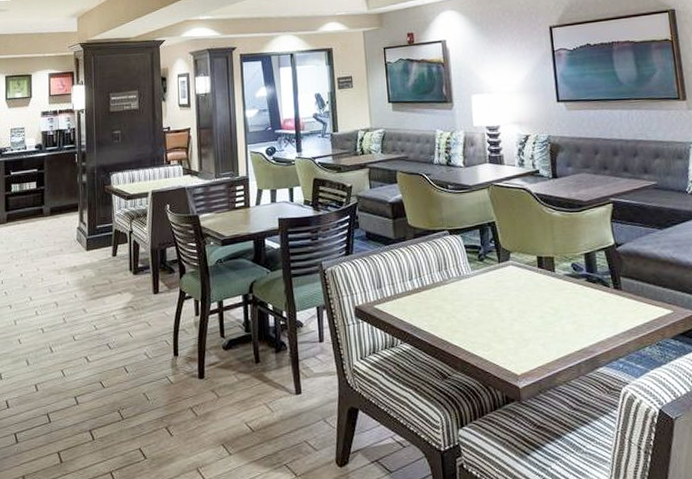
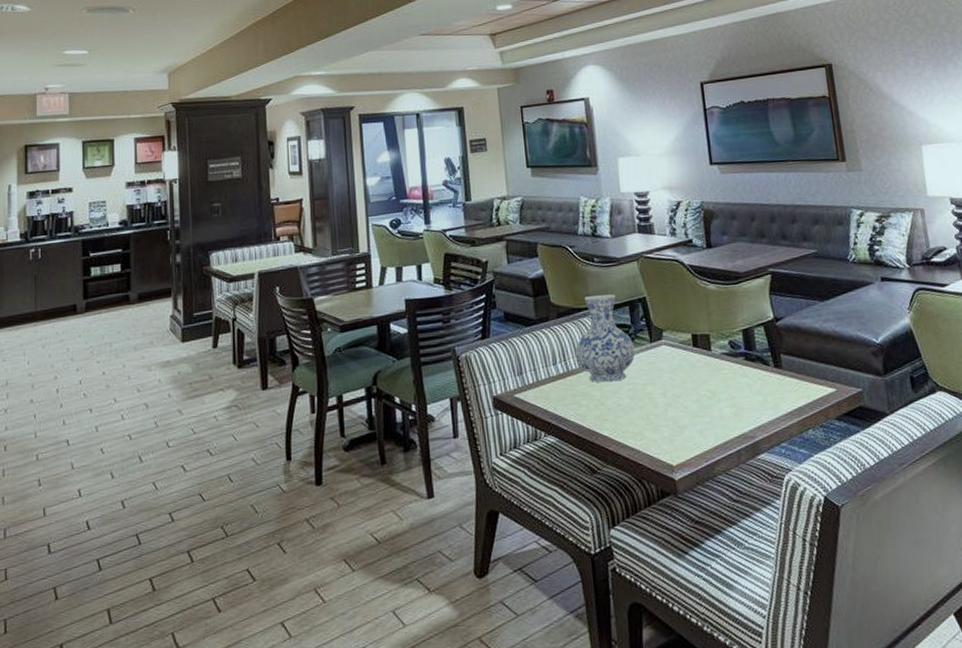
vase: none [430,218,485,298] -> present [576,294,636,383]

